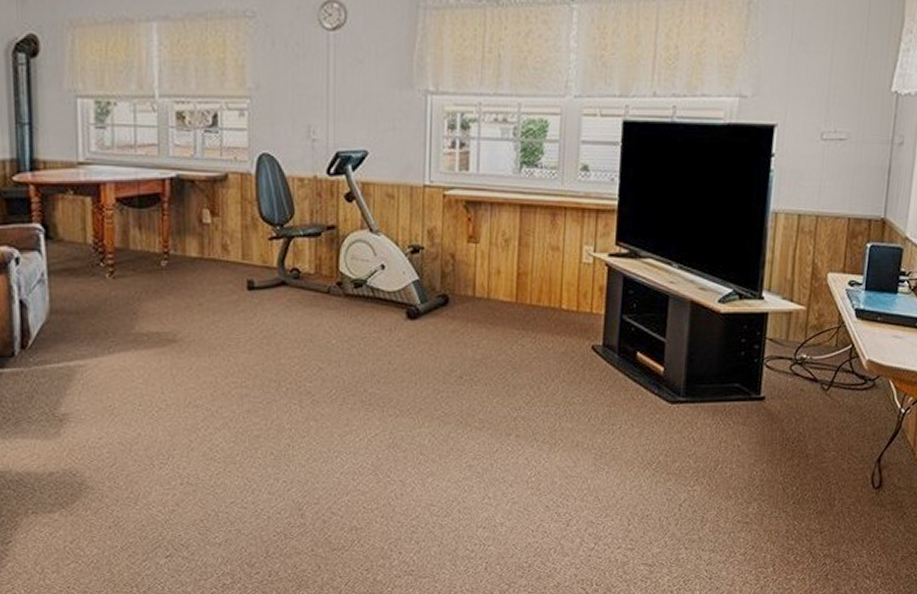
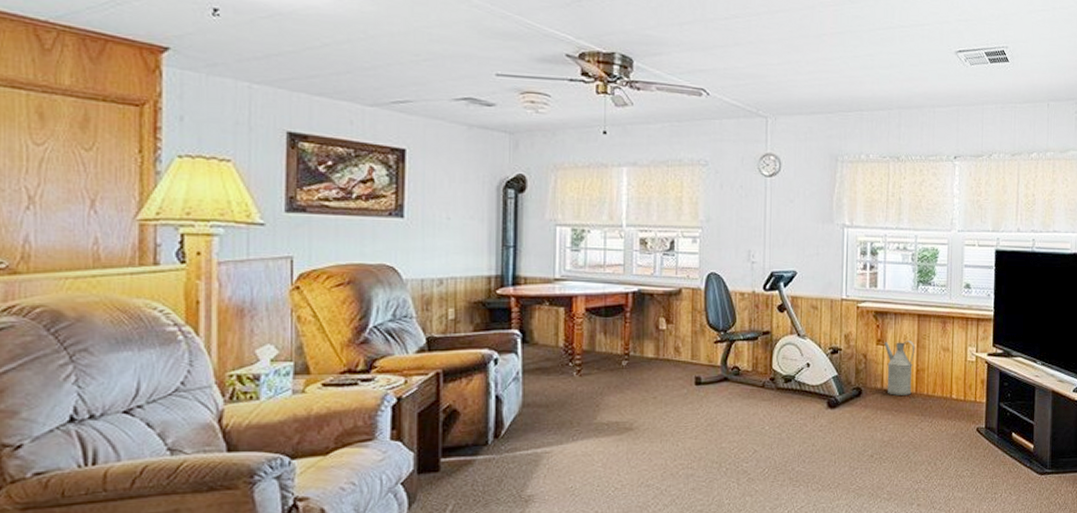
watering can: none [477,237,516,305] -> present [884,341,915,395]

